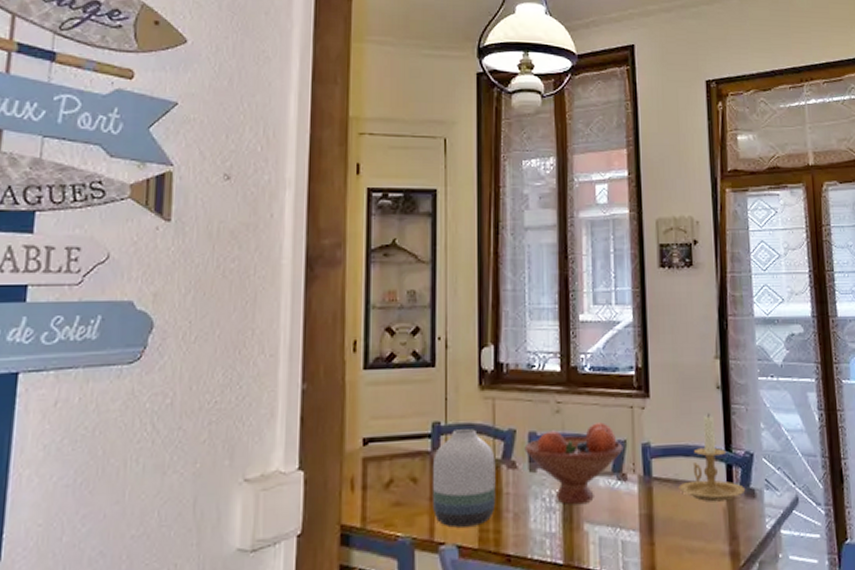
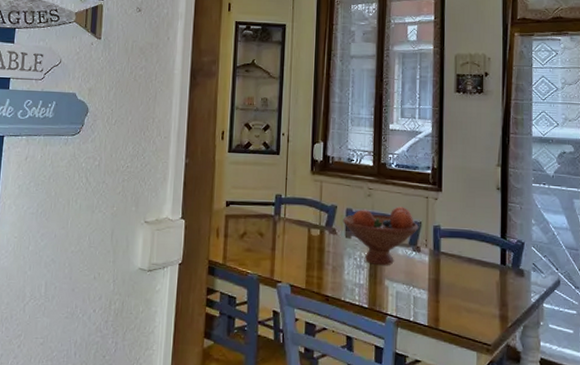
vase: present [432,429,496,528] -> none [273,202,321,272]
candle holder: present [678,413,746,502] -> none [461,207,516,277]

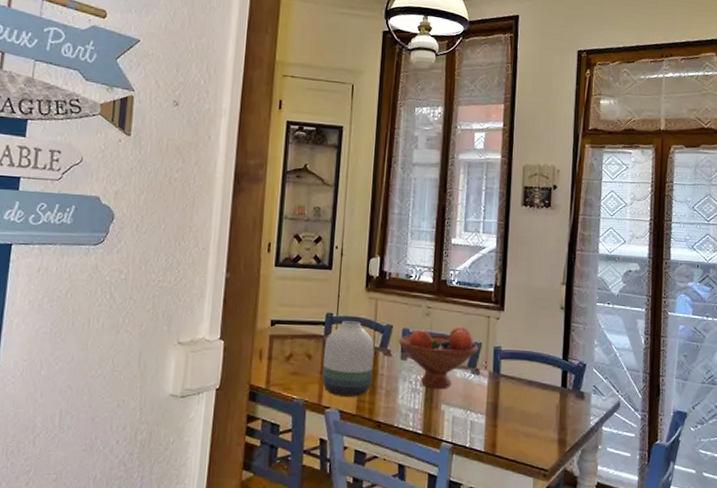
vase: none [273,202,321,272] -> present [322,321,375,397]

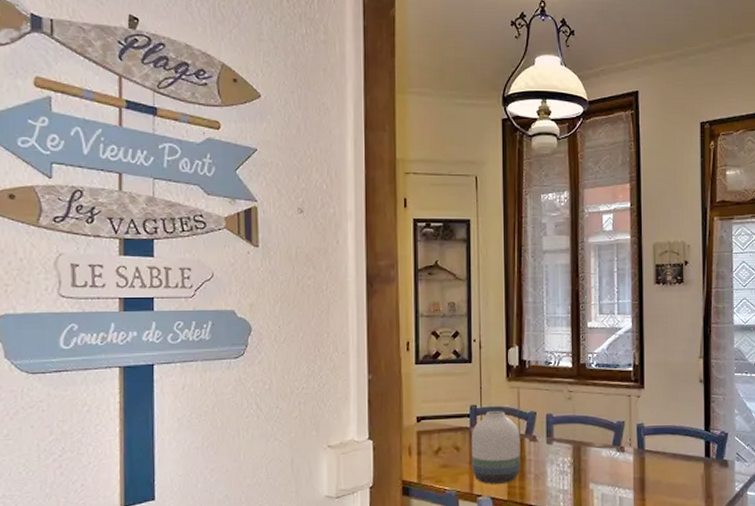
fruit bowl: present [398,326,479,390] -> none [543,407,622,470]

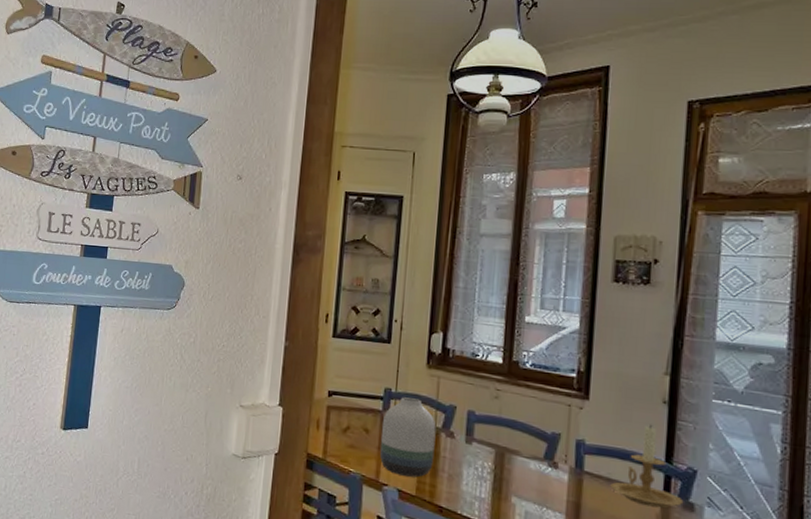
candle holder: none [666,401,720,470] -> present [610,424,684,508]

